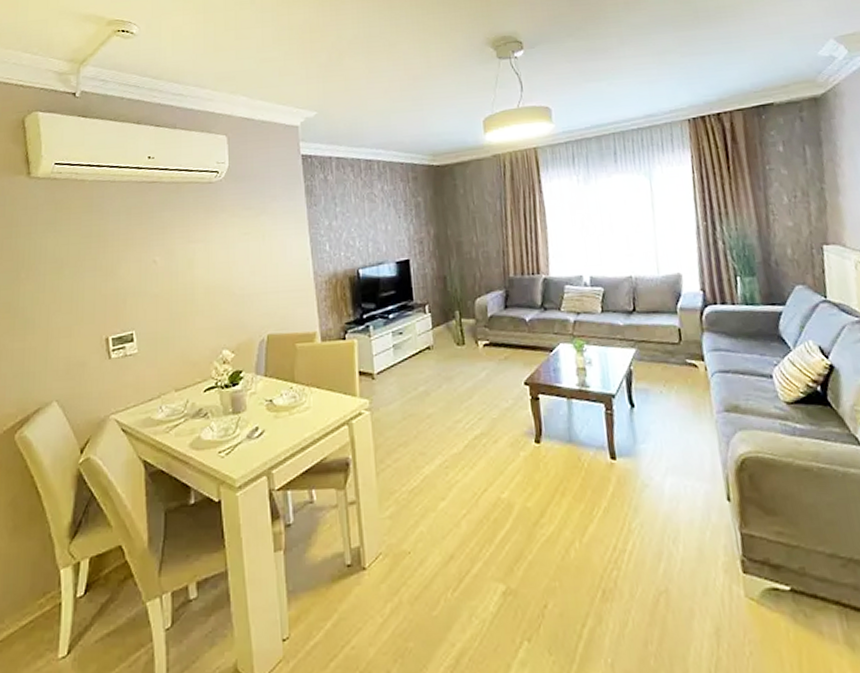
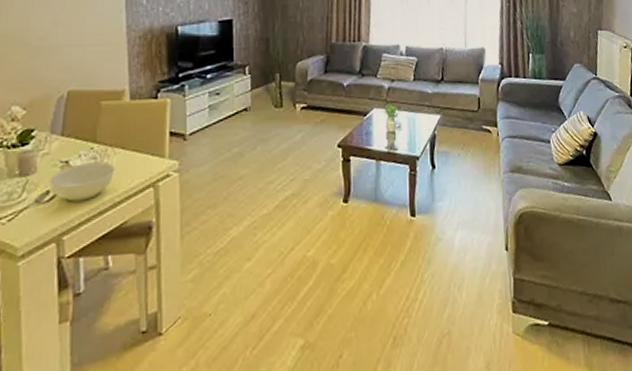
bowl: none [257,401,313,438] -> present [49,162,115,202]

